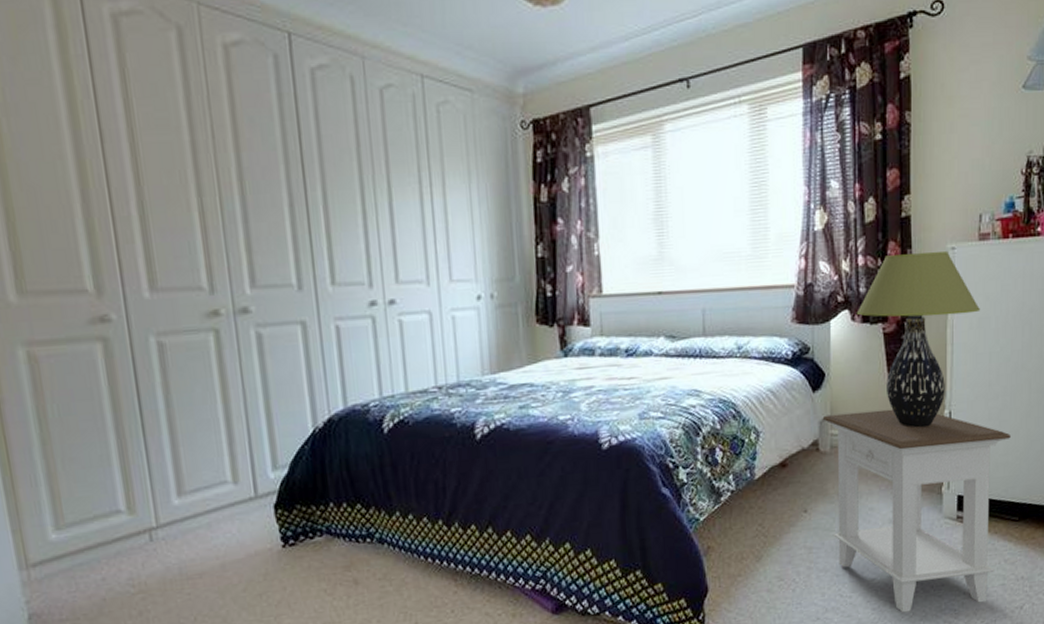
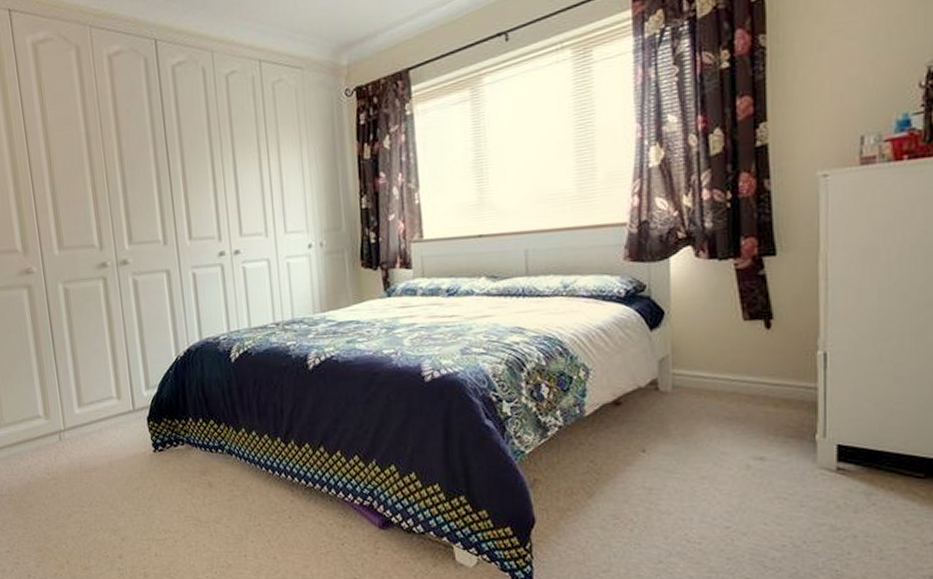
nightstand: present [822,409,1011,613] -> none [661,349,911,567]
table lamp: present [856,252,980,428] -> none [701,179,864,370]

